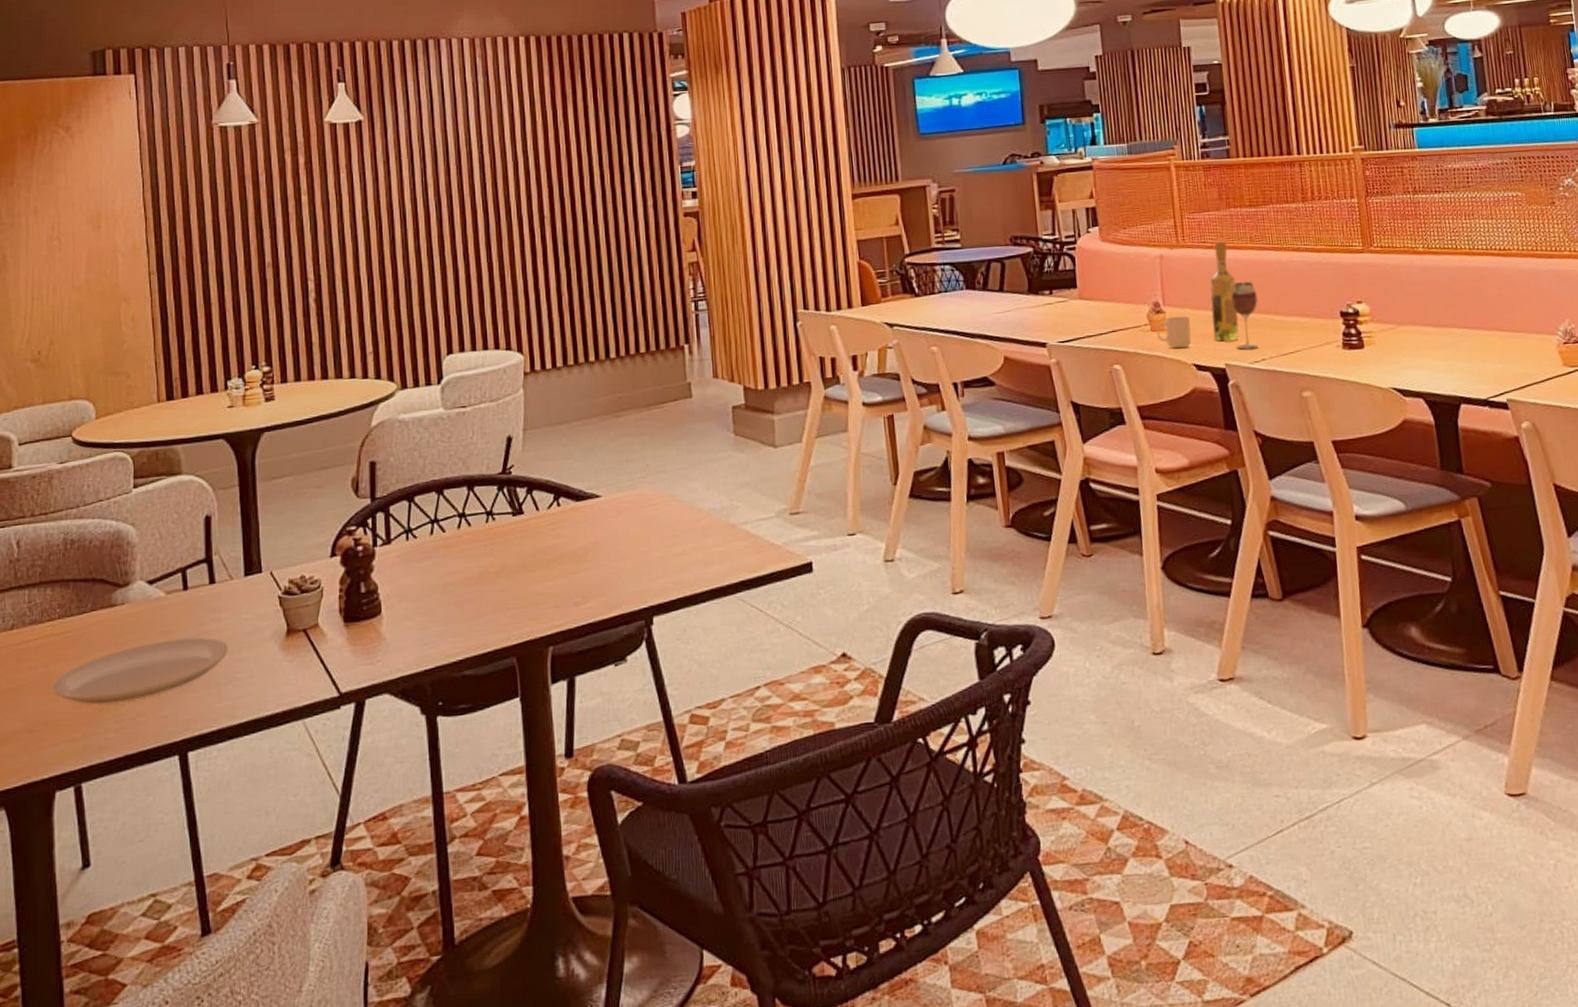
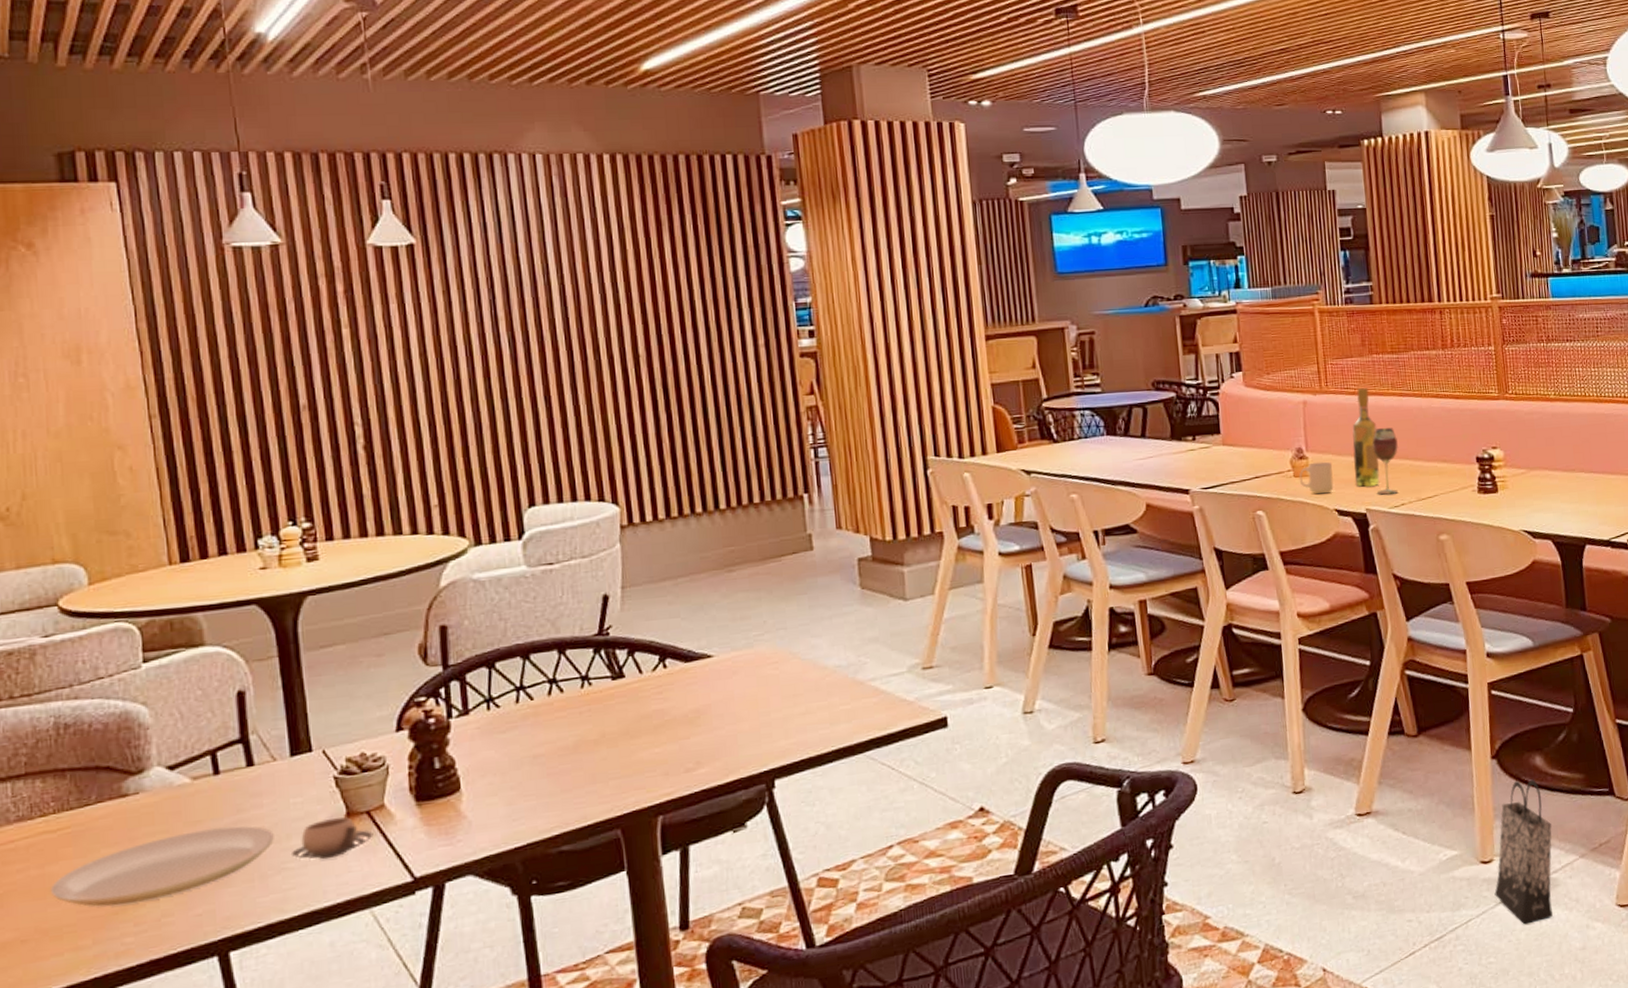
cup: none [240,633,308,672] -> present [290,816,374,860]
shopping bag: none [1368,651,1434,808] -> present [1494,779,1553,924]

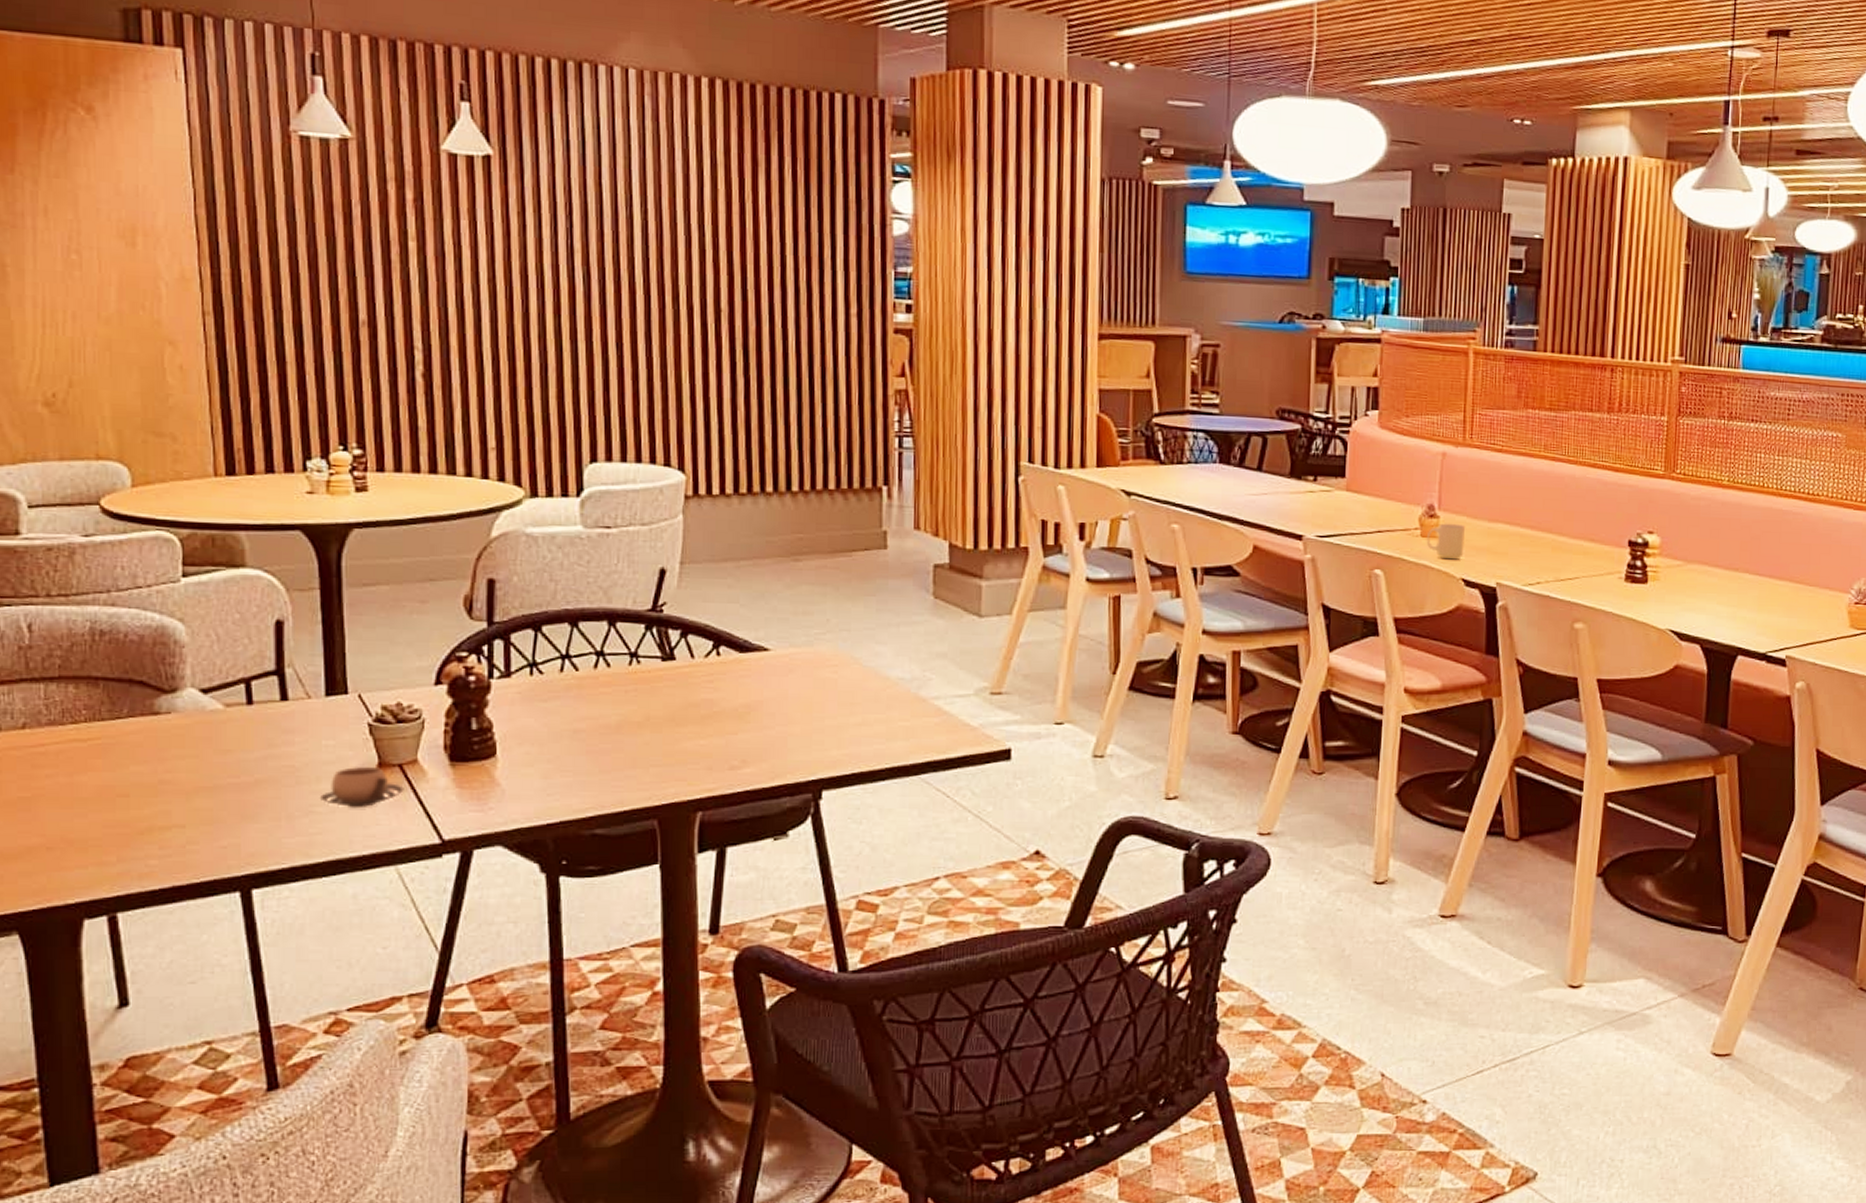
plate: present [50,826,274,906] -> none [77,760,304,825]
bottle: present [1352,388,1380,488] -> none [1488,446,1522,559]
wineglass: present [1372,428,1398,495] -> none [1512,494,1542,570]
shopping bag: present [1494,779,1553,924] -> none [1579,905,1653,1058]

